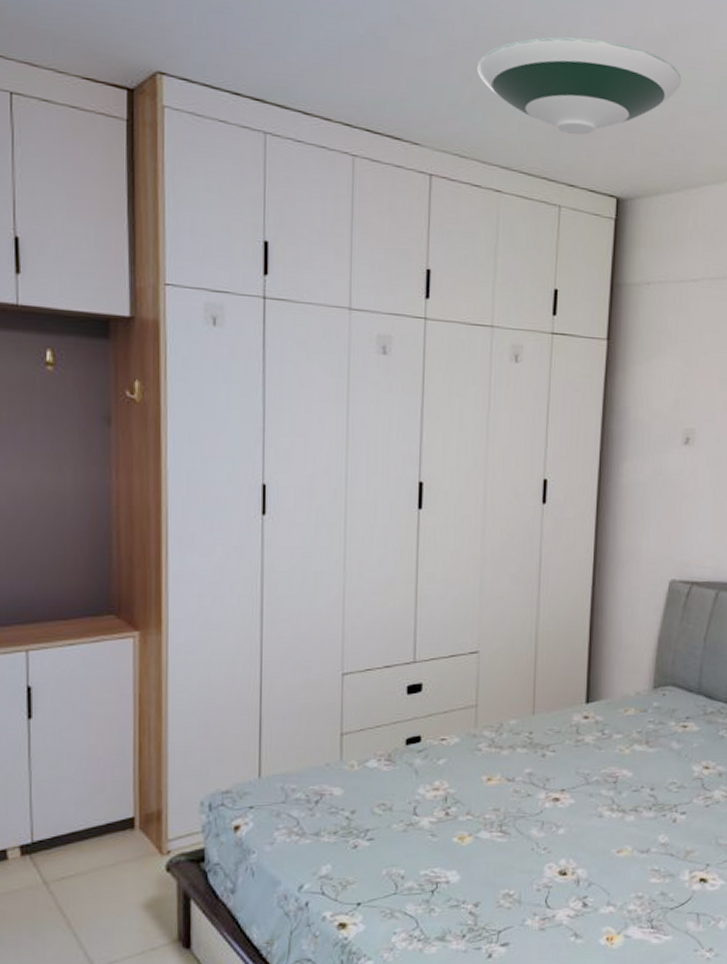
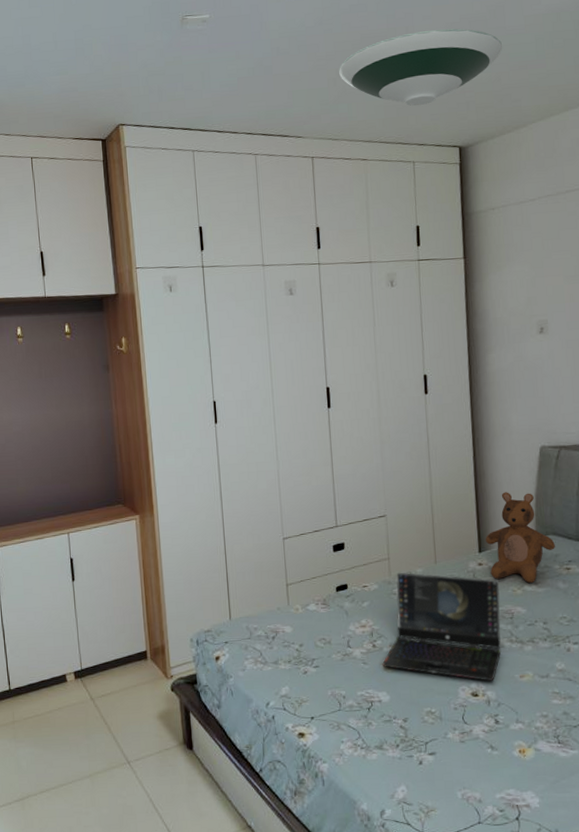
laptop computer: none [455,723,606,857] -> present [382,572,502,681]
teddy bear: none [594,632,674,741] -> present [485,492,555,583]

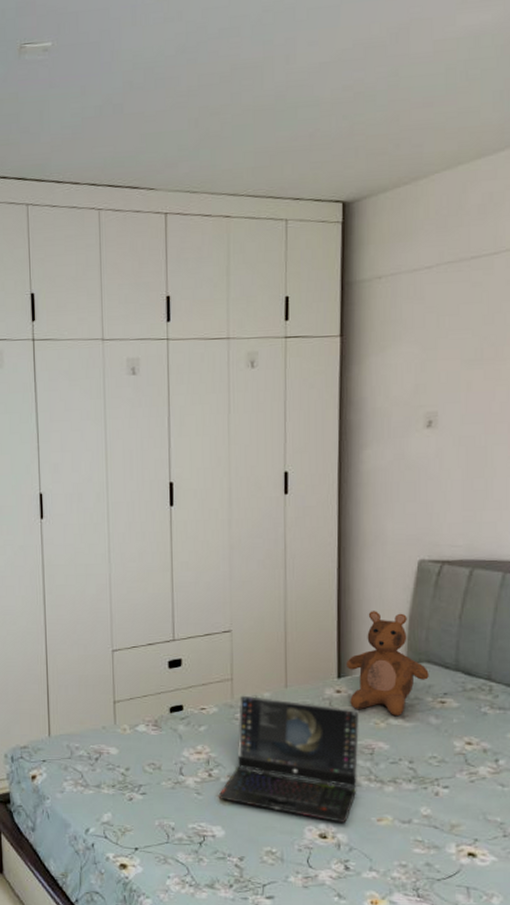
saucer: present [339,28,503,106] -> none [202,56,405,153]

